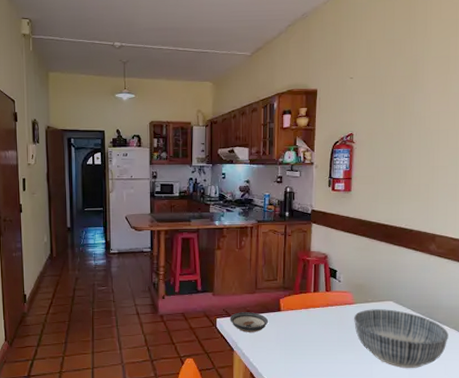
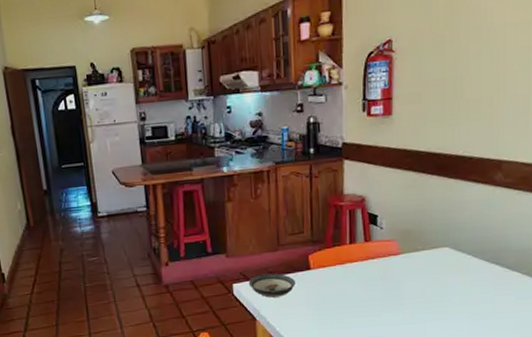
bowl: present [354,309,449,368] -> none [401,257,520,325]

